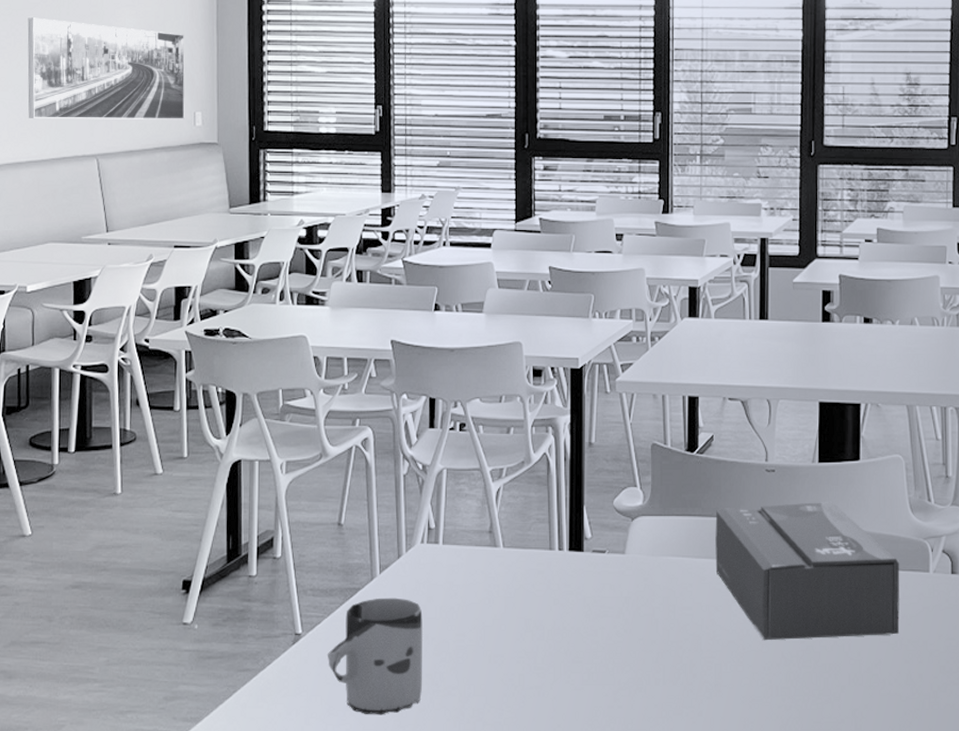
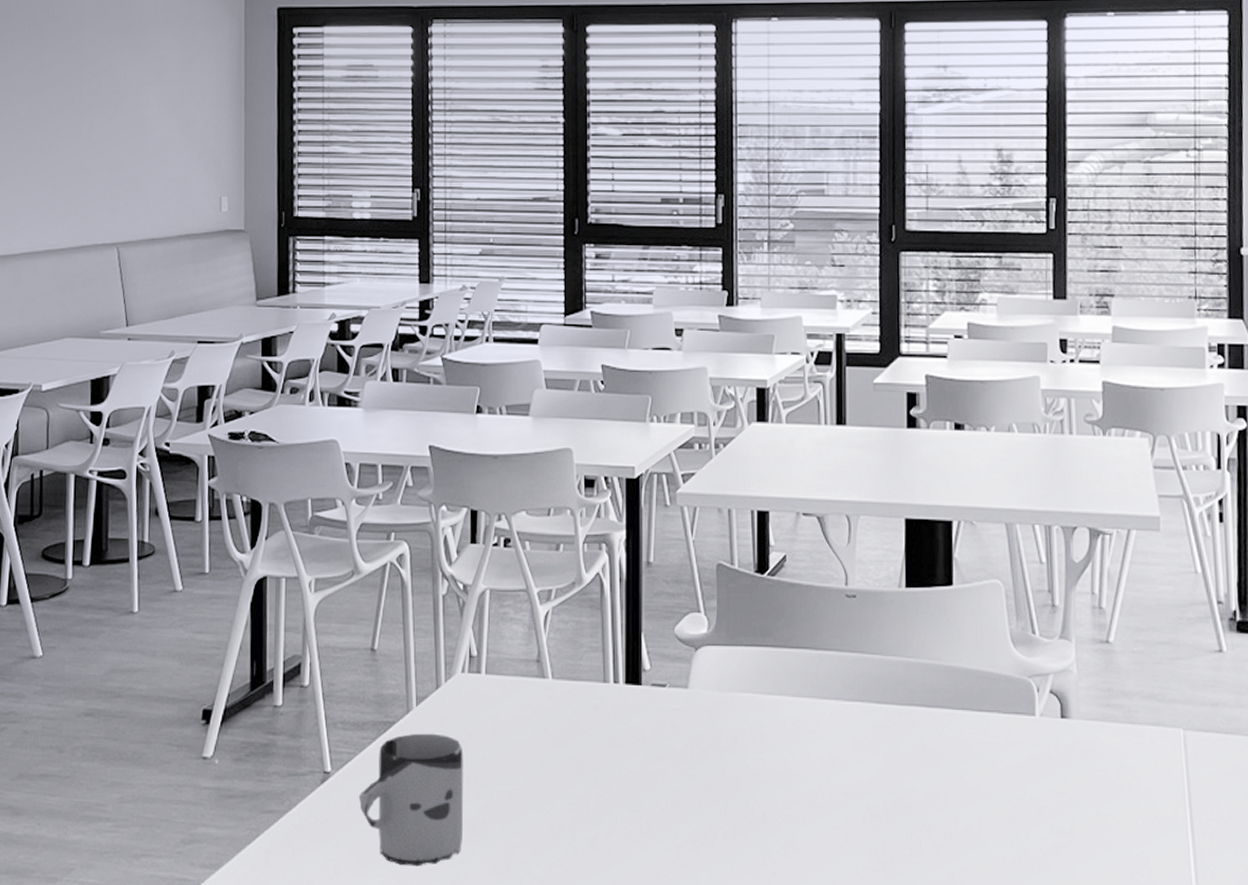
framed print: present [27,17,185,119] -> none [46,97,211,205]
tissue box: present [715,502,900,641] -> none [789,633,1002,791]

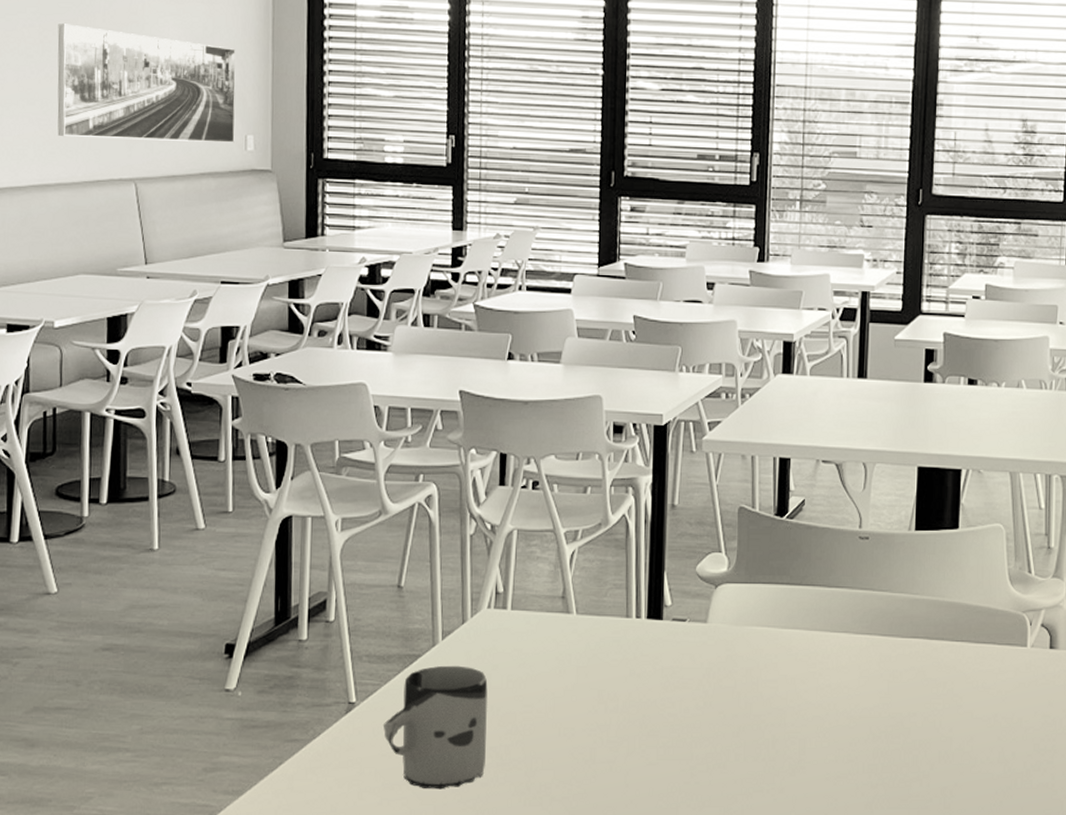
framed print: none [46,97,211,205] -> present [57,23,236,143]

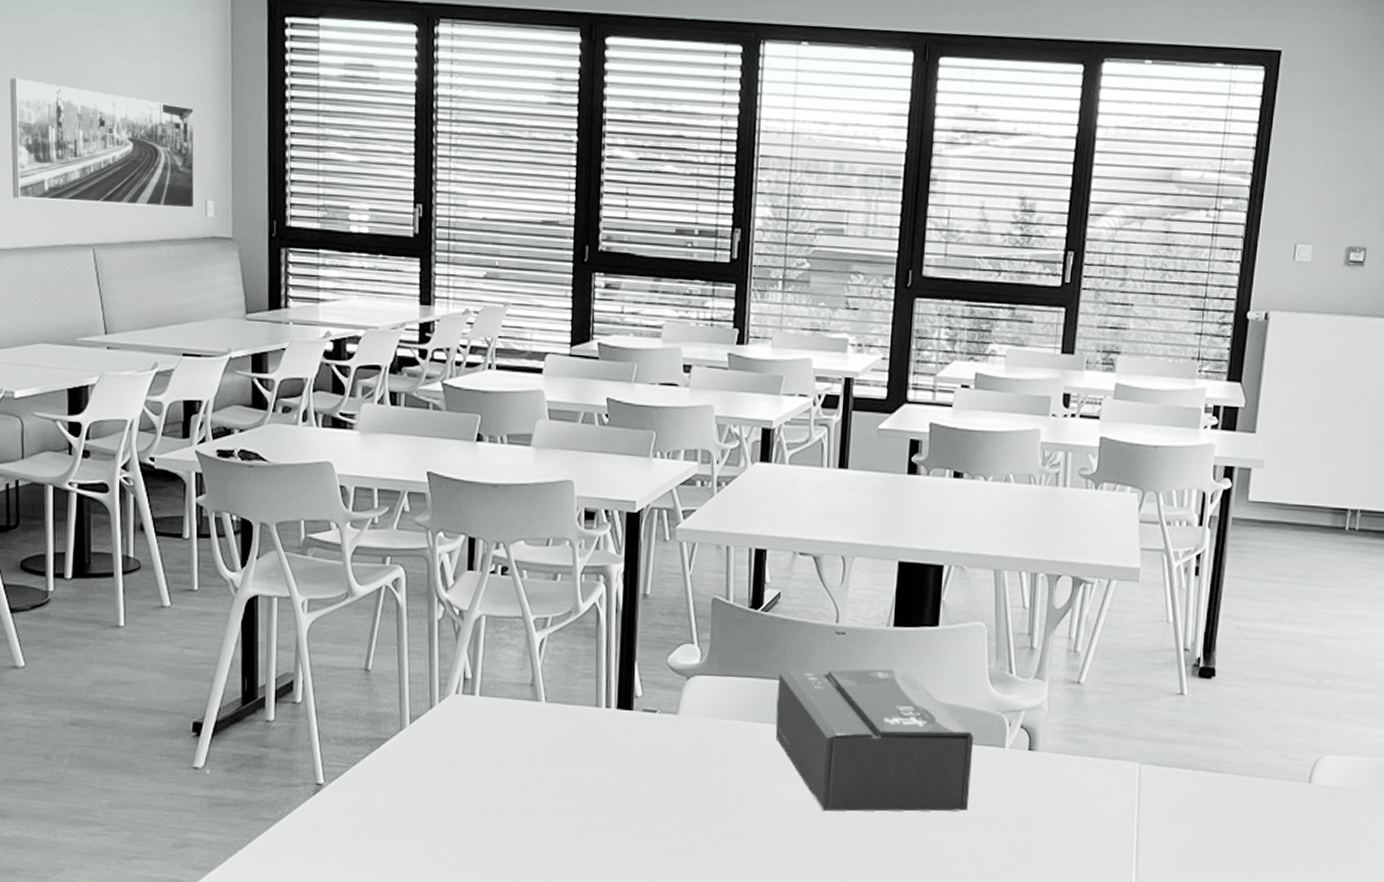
cup: present [383,665,488,790] -> none [350,749,456,872]
tissue box: none [802,572,997,716] -> present [775,668,974,812]

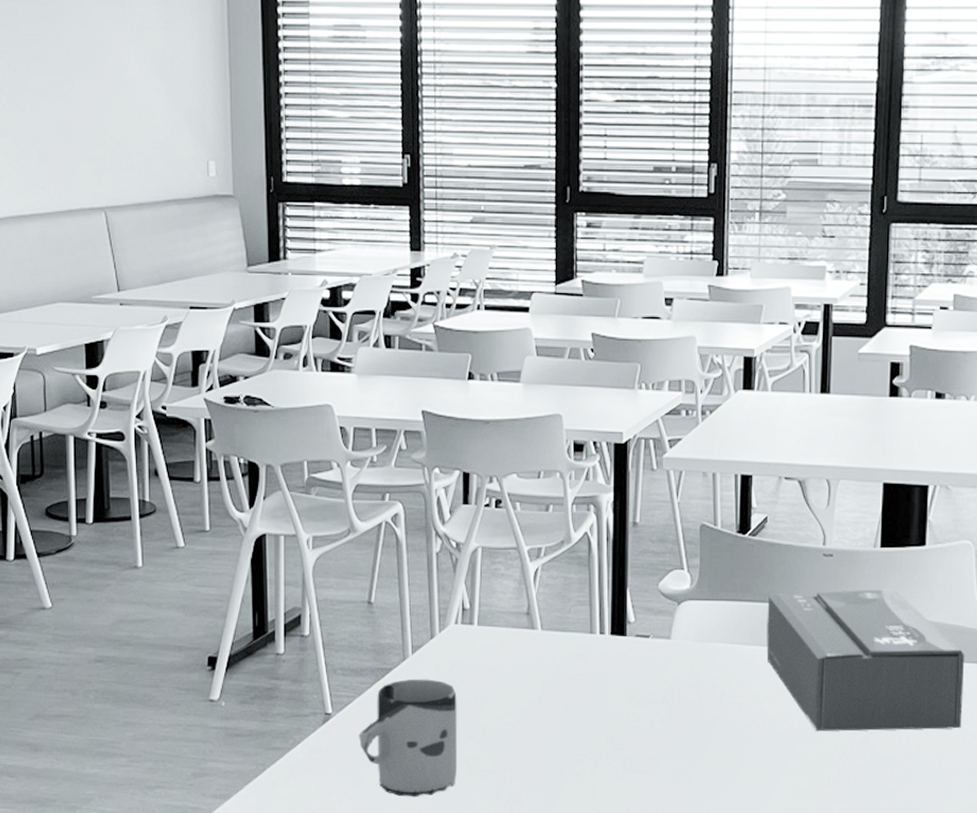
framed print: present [10,78,195,208] -> none [26,56,197,169]
cup: none [350,749,456,872] -> present [358,679,457,797]

